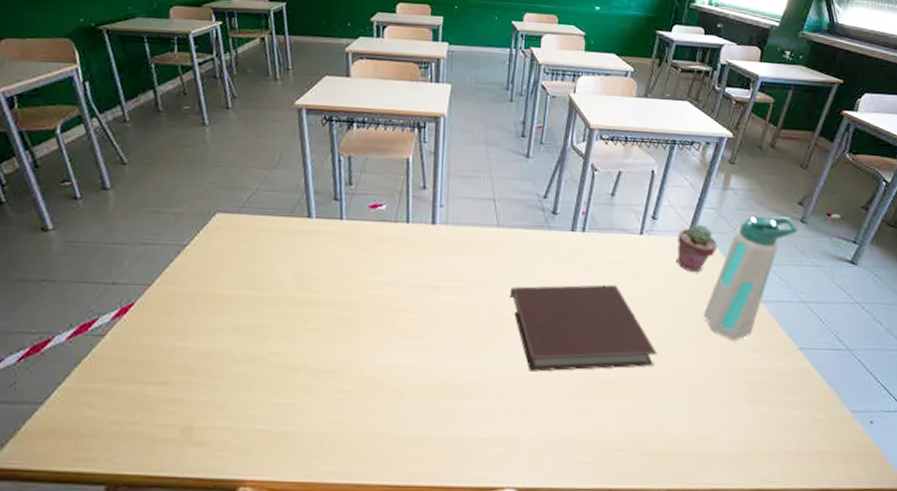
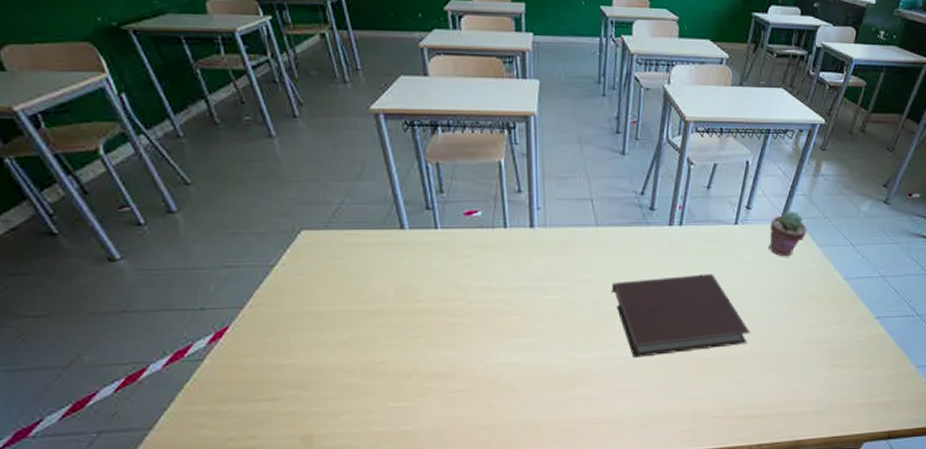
water bottle: present [704,215,798,340] -> none [793,199,882,315]

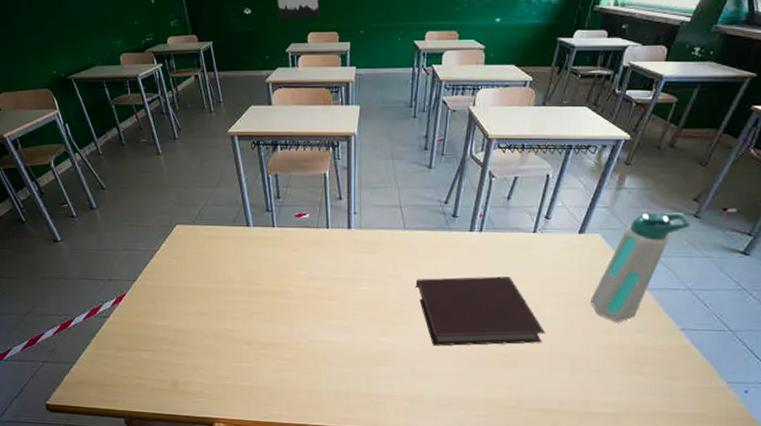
potted succulent: present [769,211,807,257] -> none [567,222,608,265]
water bottle: none [793,199,882,315] -> present [591,212,691,322]

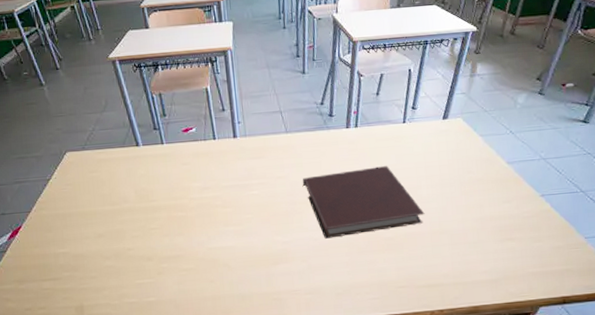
water bottle: present [591,212,691,322] -> none [460,92,537,196]

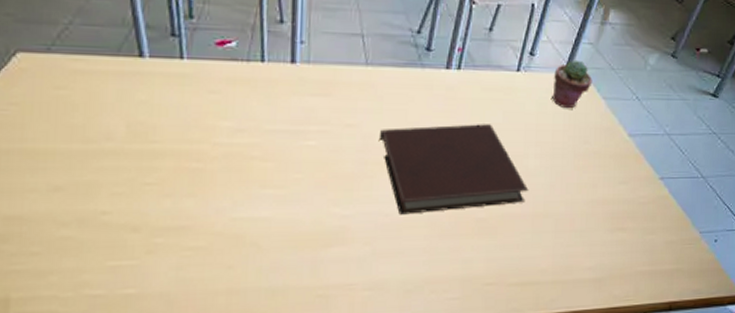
potted succulent: none [434,108,469,148] -> present [552,59,593,109]

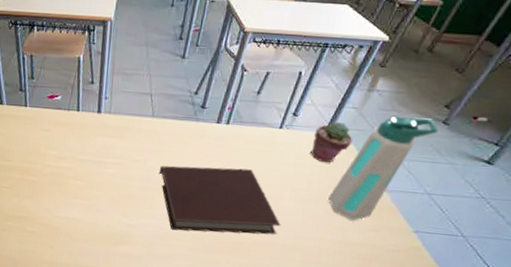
water bottle: none [575,50,669,174] -> present [328,115,439,221]

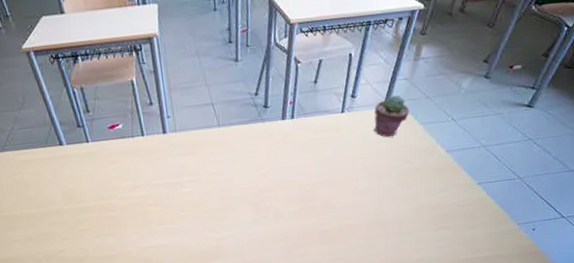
notebook: present [159,165,281,235] -> none [236,158,361,234]
water bottle: present [328,115,439,221] -> none [398,75,482,186]

